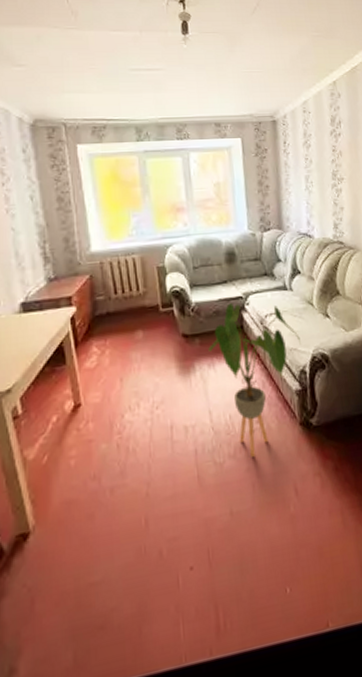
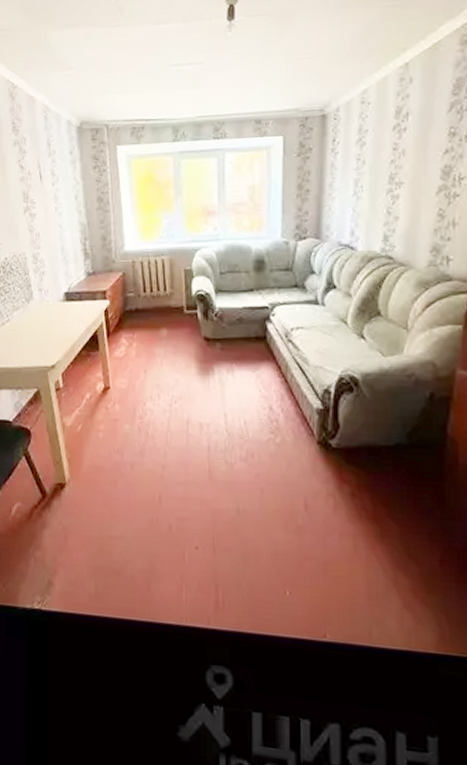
house plant: present [208,303,301,457] -> none [228,312,328,464]

